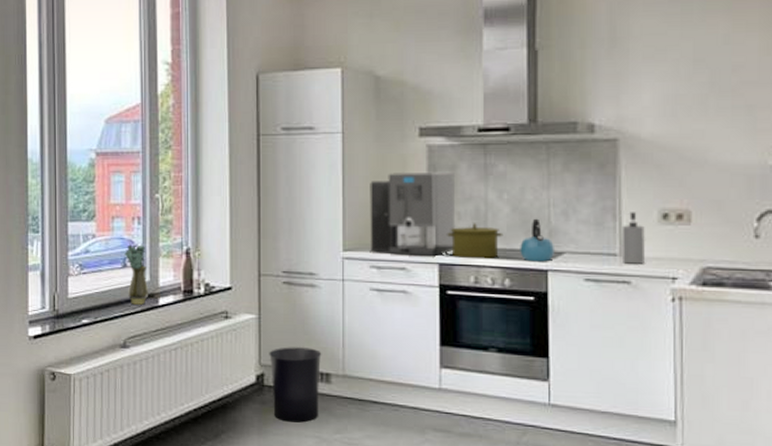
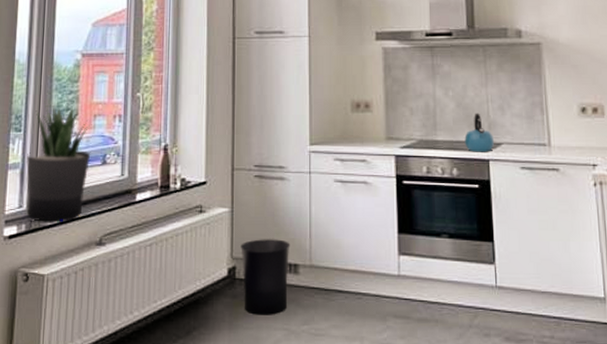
planter: none [46,202,111,324] -> present [26,101,91,222]
vase: present [124,242,149,305] -> none [104,139,127,201]
coffee machine: present [370,171,456,257] -> none [333,71,409,149]
cooking pot: present [447,223,504,259] -> none [402,118,450,151]
soap dispenser: present [618,212,645,264] -> none [545,106,569,153]

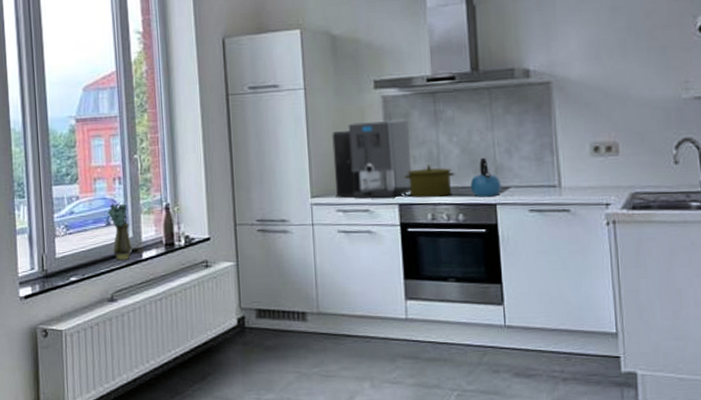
planter: present [26,101,91,222] -> none [33,167,95,282]
vase: none [104,139,127,201] -> present [107,201,133,260]
waste bin: present [241,239,290,315] -> none [248,289,297,360]
coffee machine: none [333,71,409,149] -> present [332,119,412,199]
cooking pot: none [402,118,450,151] -> present [404,165,455,198]

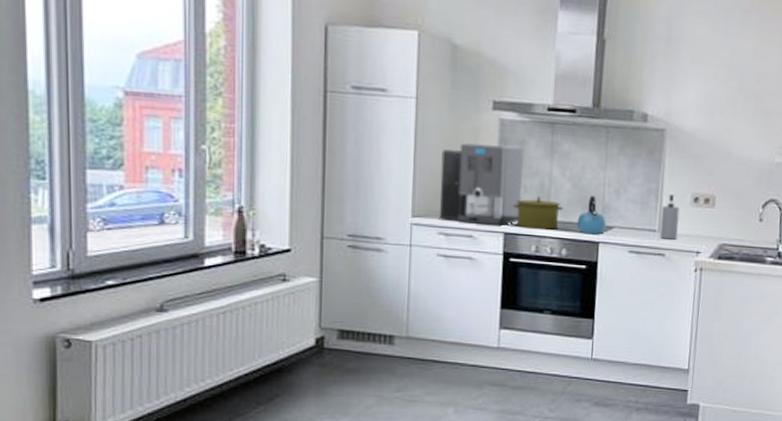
vase: present [107,201,133,260] -> none [161,196,193,266]
soap dispenser: none [555,147,581,194] -> present [660,194,680,240]

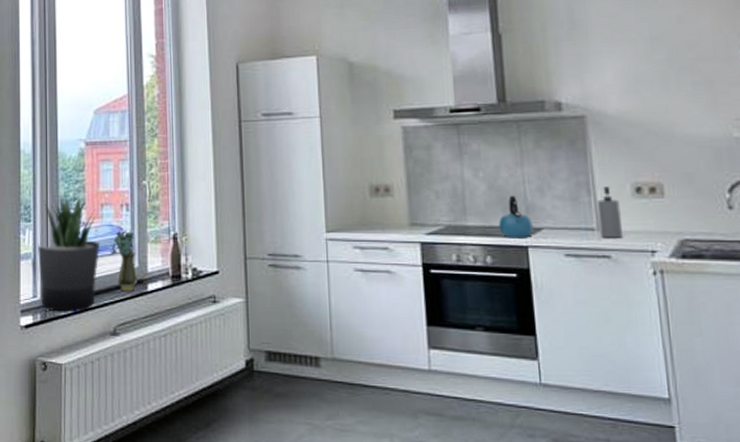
planter: none [57,145,144,286] -> present [38,191,101,312]
vase: none [161,196,193,266] -> present [113,228,138,291]
coffee machine: present [440,142,525,225] -> none [349,151,435,236]
cooking pot: present [513,196,564,230] -> none [427,201,482,237]

